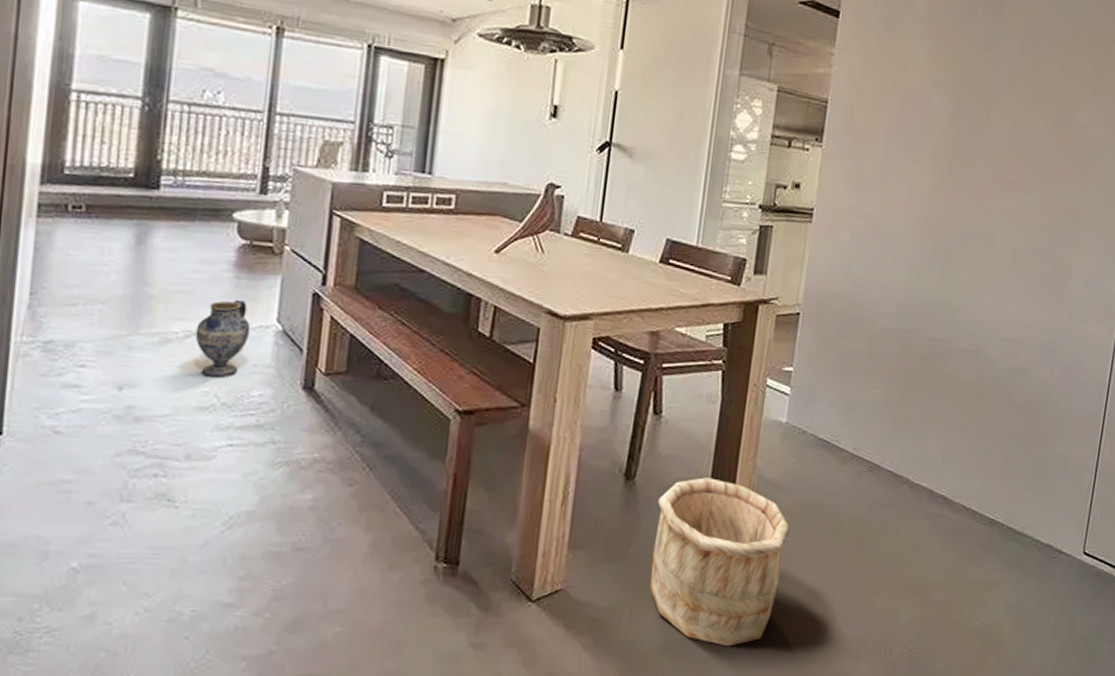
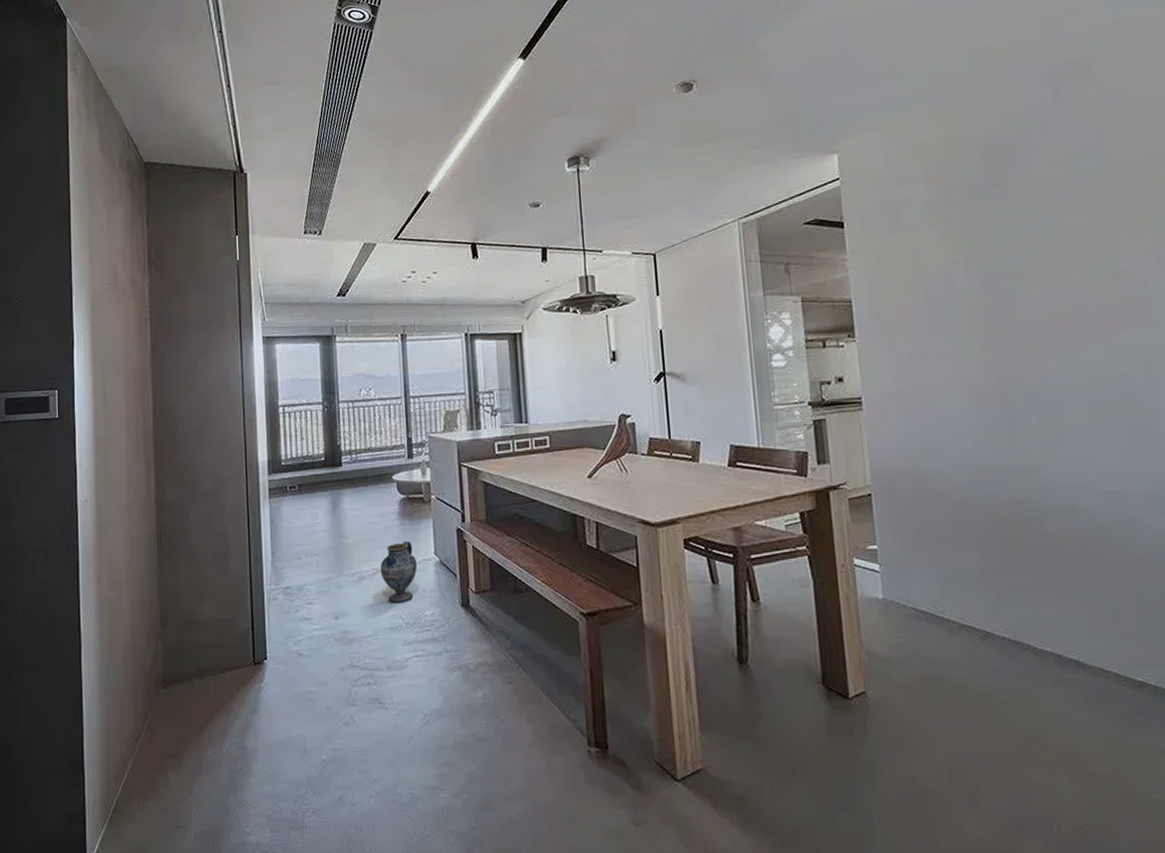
wooden bucket: present [650,477,791,647] -> none [773,657,914,824]

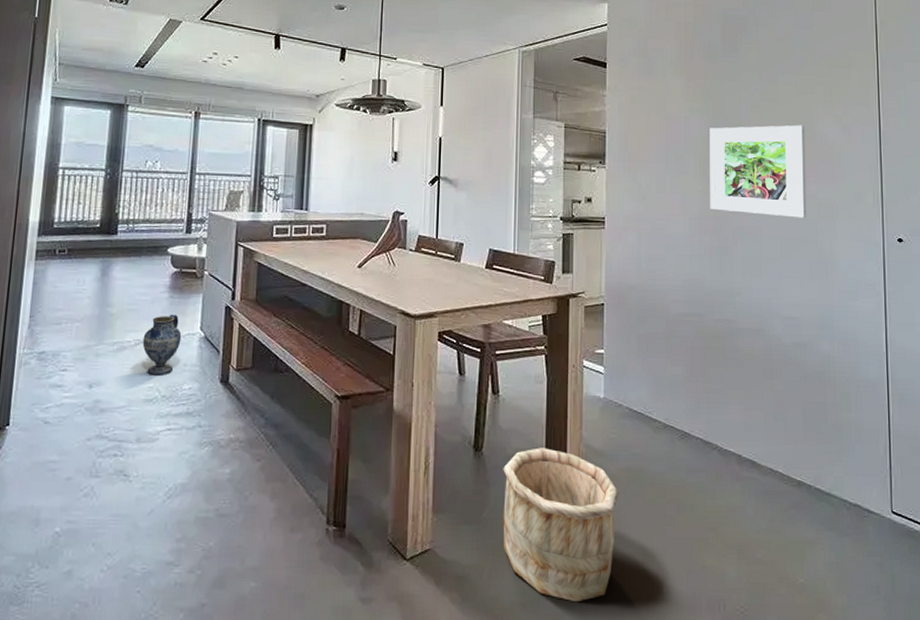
wooden bucket: none [773,657,914,824] -> present [503,448,620,603]
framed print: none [980,262,1119,375] -> present [709,125,807,218]

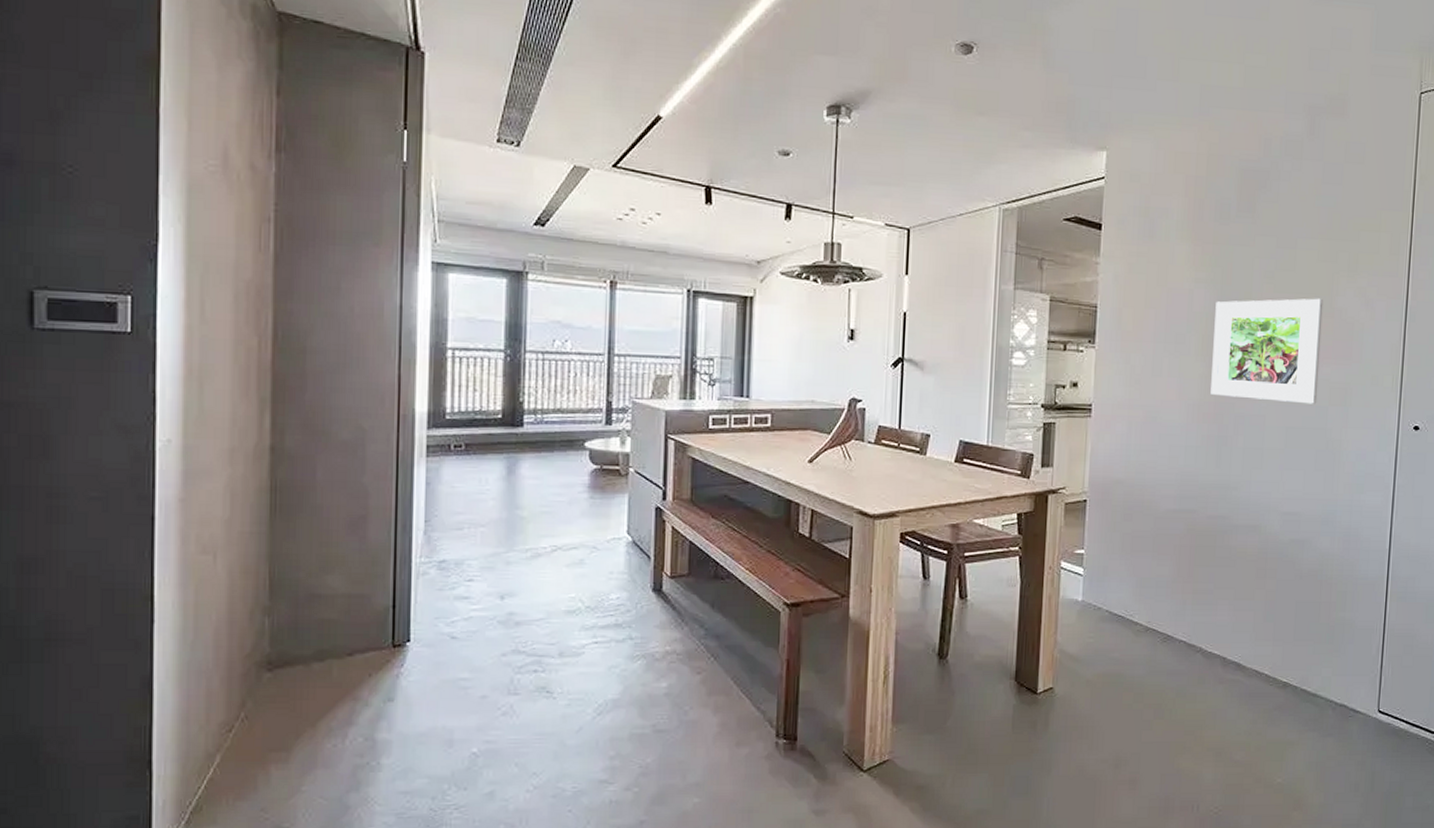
ceramic jug: present [142,314,182,377] -> none [560,516,606,586]
wooden bucket: present [503,448,620,603] -> none [968,654,1094,808]

